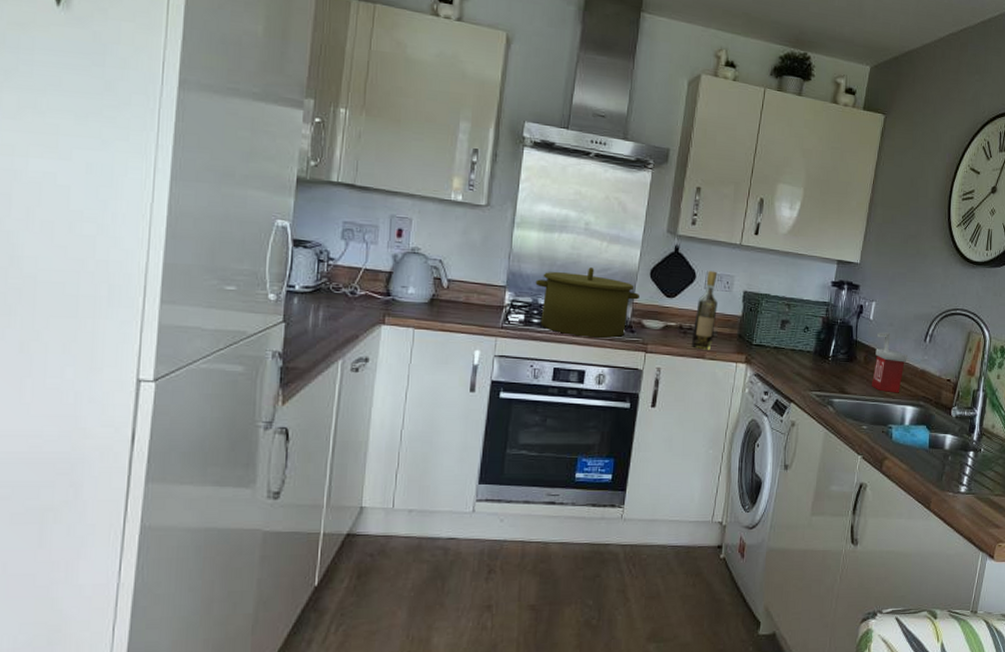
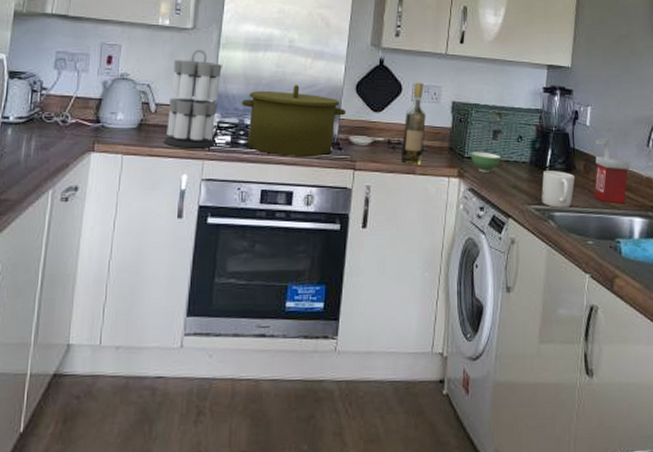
spice rack: none [456,227,516,326] -> present [164,49,222,148]
bowl: none [758,339,788,360] -> present [471,151,502,173]
mug: none [823,360,856,396] -> present [541,171,575,209]

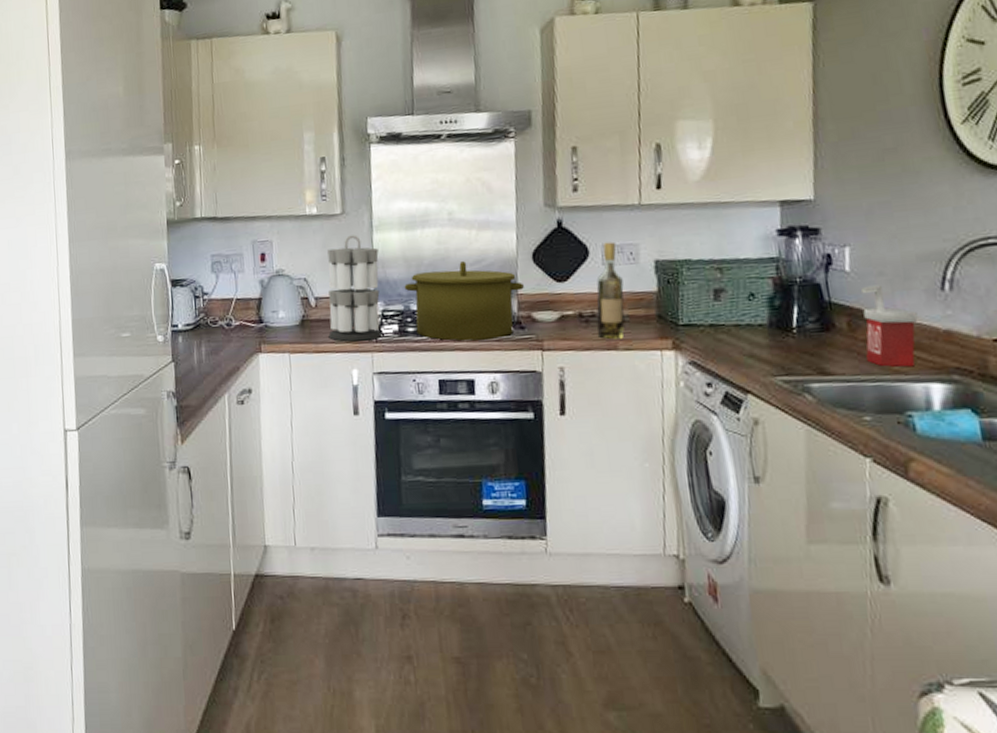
bowl: present [471,151,502,173] -> none [686,316,730,342]
mug: present [541,171,575,209] -> none [788,331,837,379]

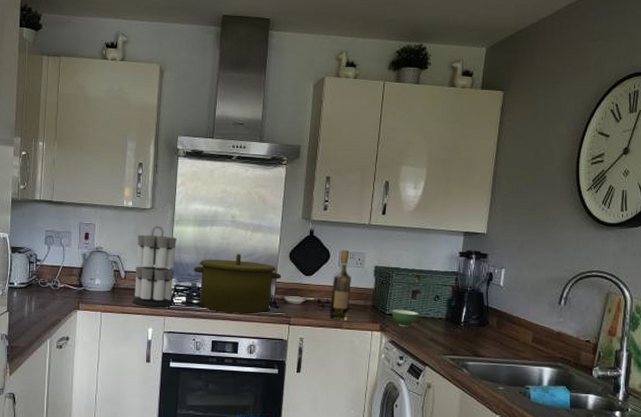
bowl: none [686,316,730,342] -> present [391,309,420,327]
soap dispenser: present [861,285,918,368] -> none [506,297,542,355]

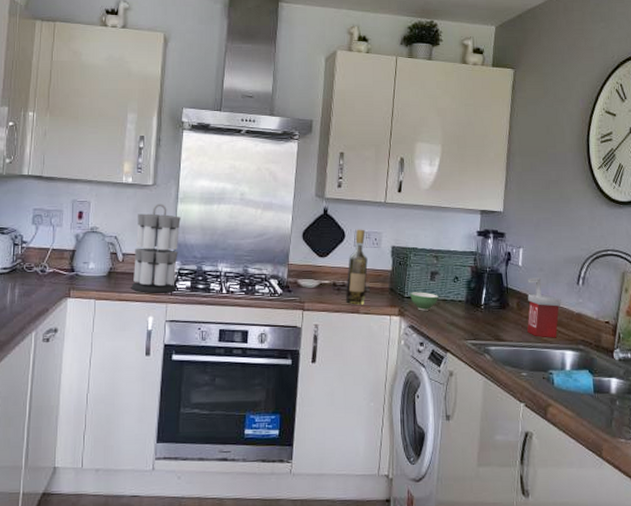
cooking pot: present [193,254,281,313] -> none [199,234,294,299]
soap dispenser: none [506,297,542,355] -> present [527,277,561,338]

